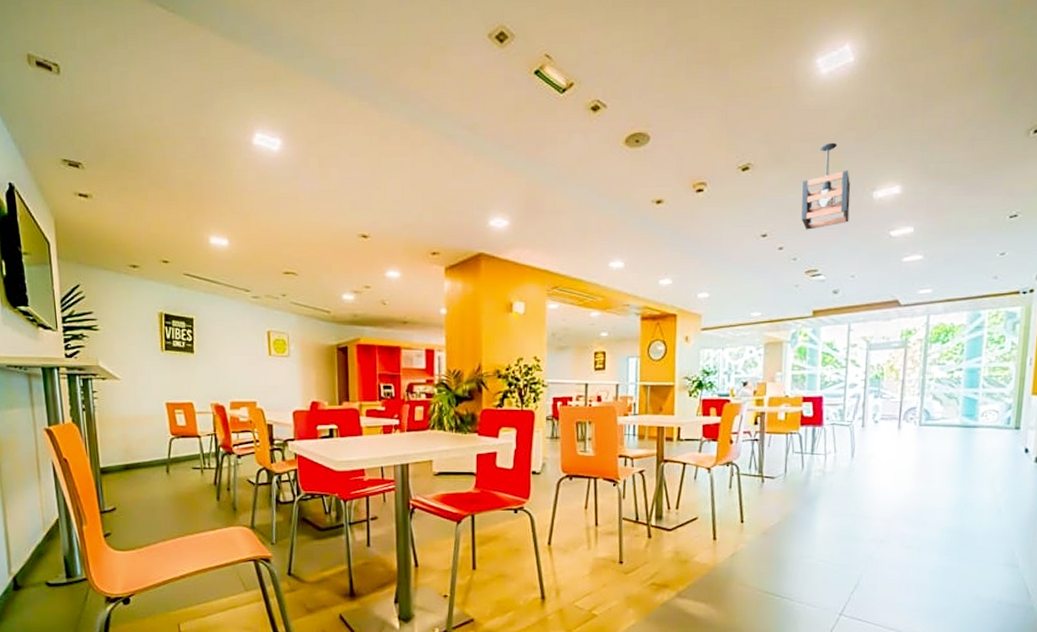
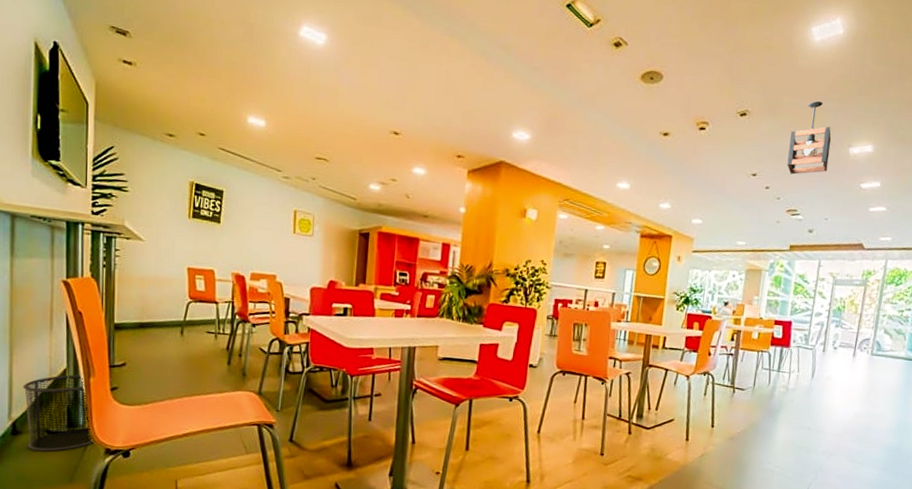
trash can: none [18,523,105,605] -> present [22,374,113,452]

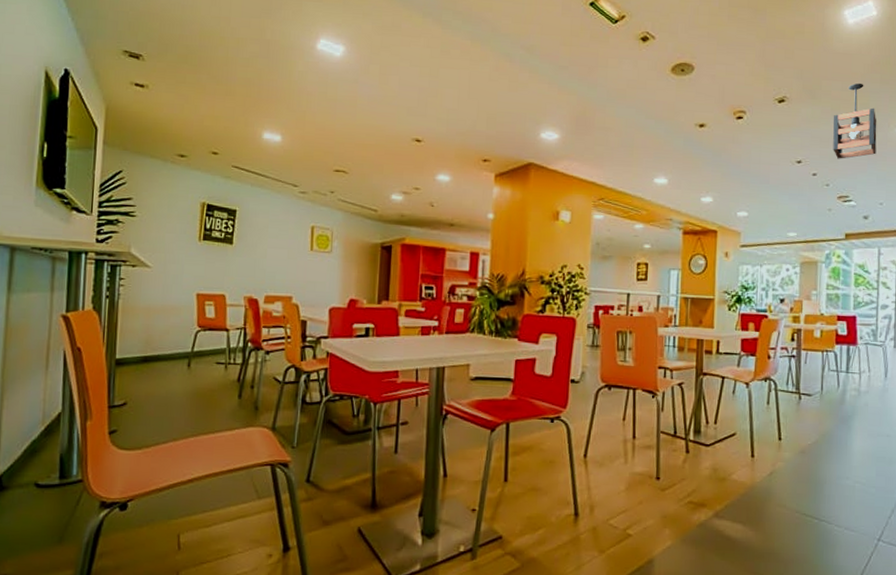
trash can: present [22,374,113,452] -> none [11,418,112,509]

